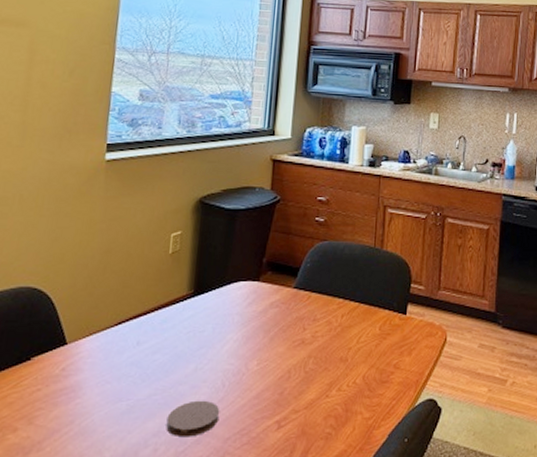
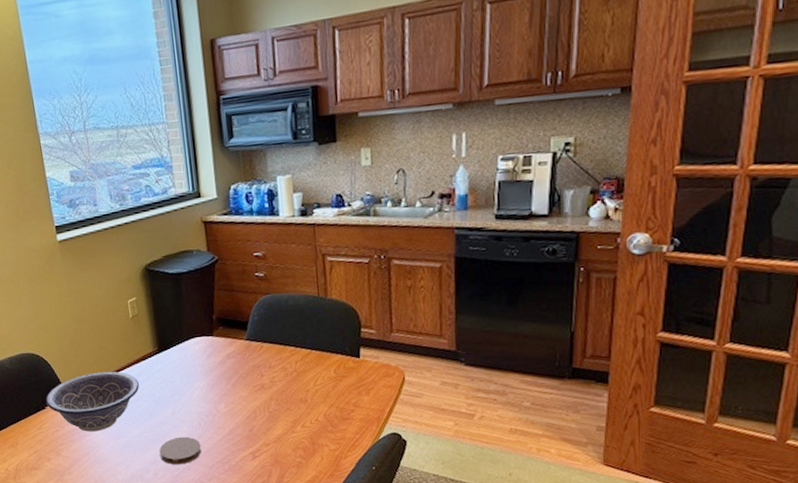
decorative bowl: none [33,315,161,392] -> present [45,371,139,432]

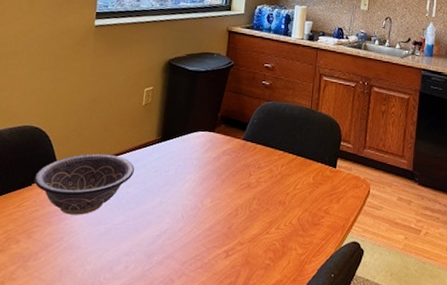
coaster: present [159,436,202,465] -> none [135,228,180,259]

